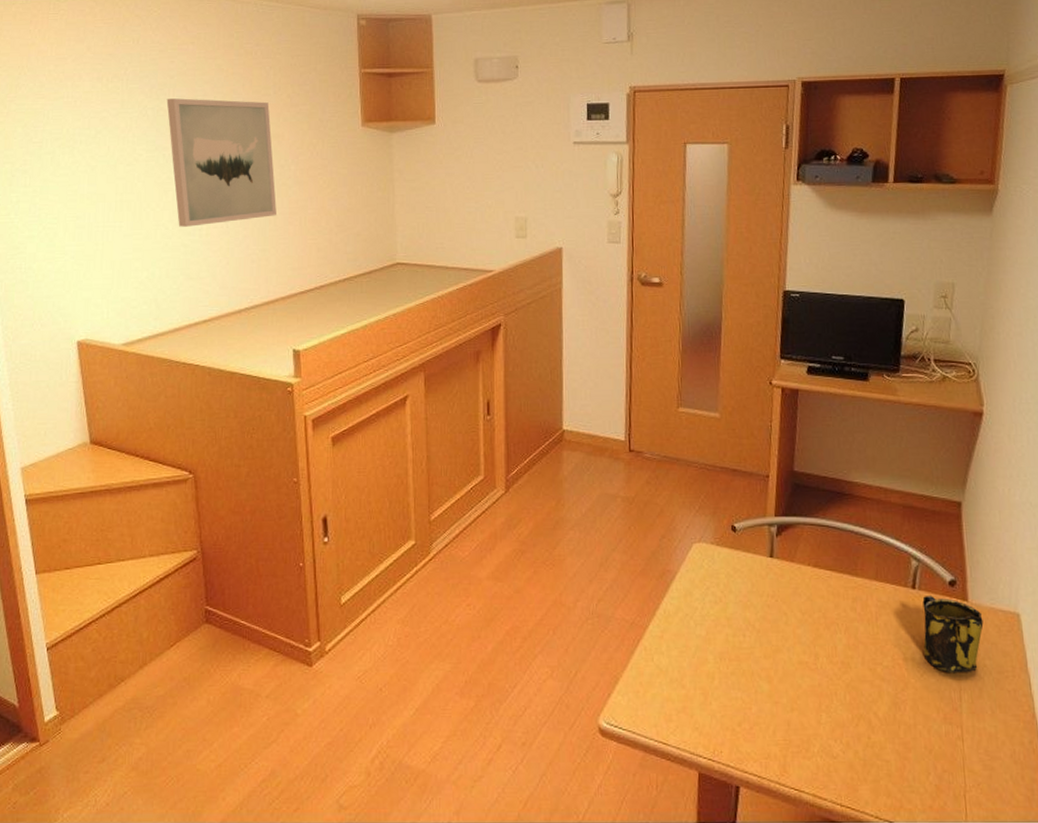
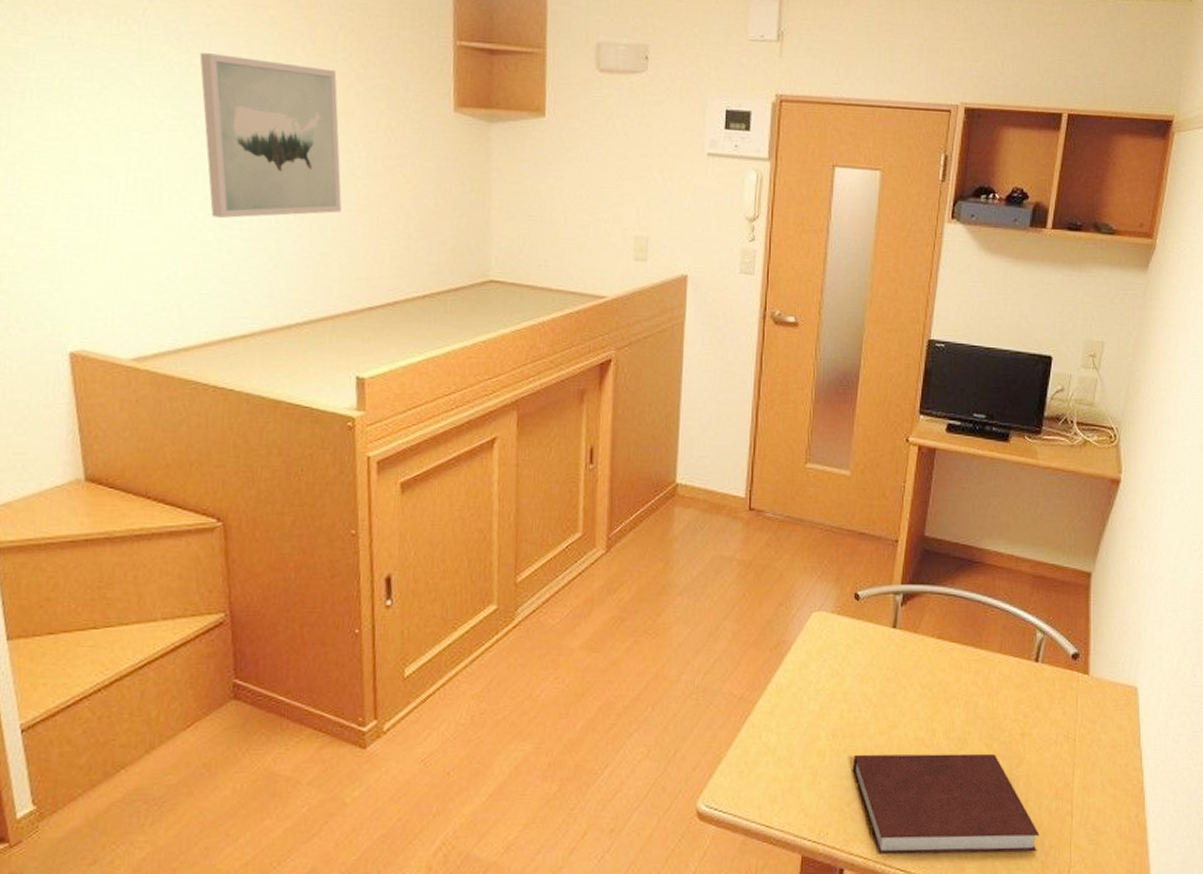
notebook: none [740,676,932,776] -> present [852,753,1040,855]
mug: present [922,596,984,674] -> none [1042,669,1102,749]

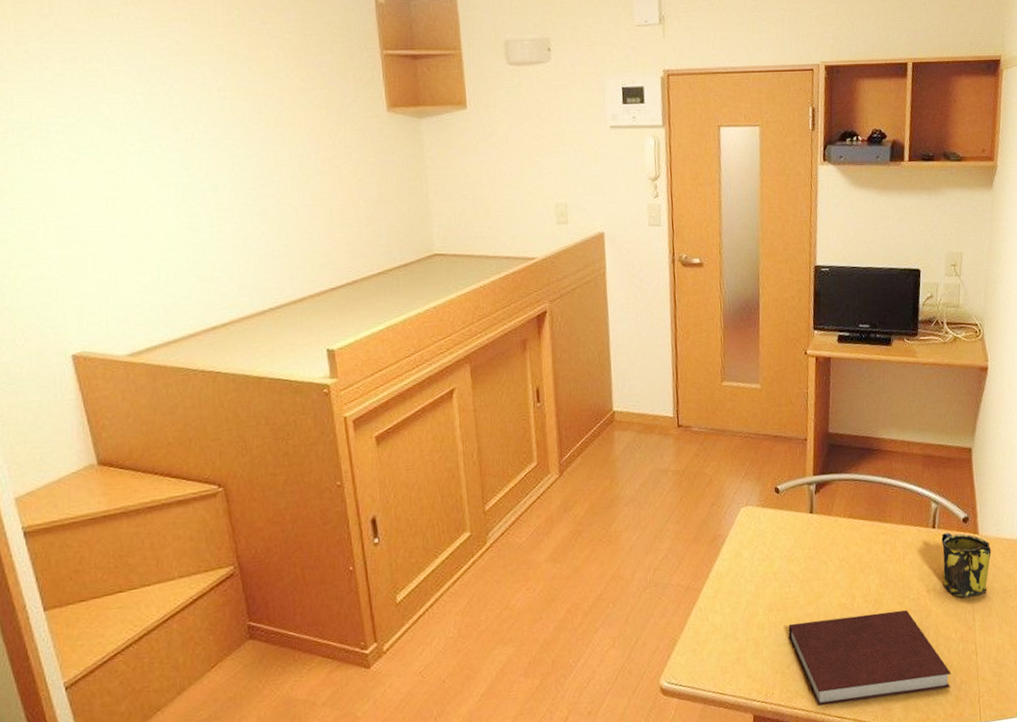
wall art: present [199,53,342,218] -> none [159,82,298,224]
mug: none [1042,669,1102,749] -> present [941,533,992,599]

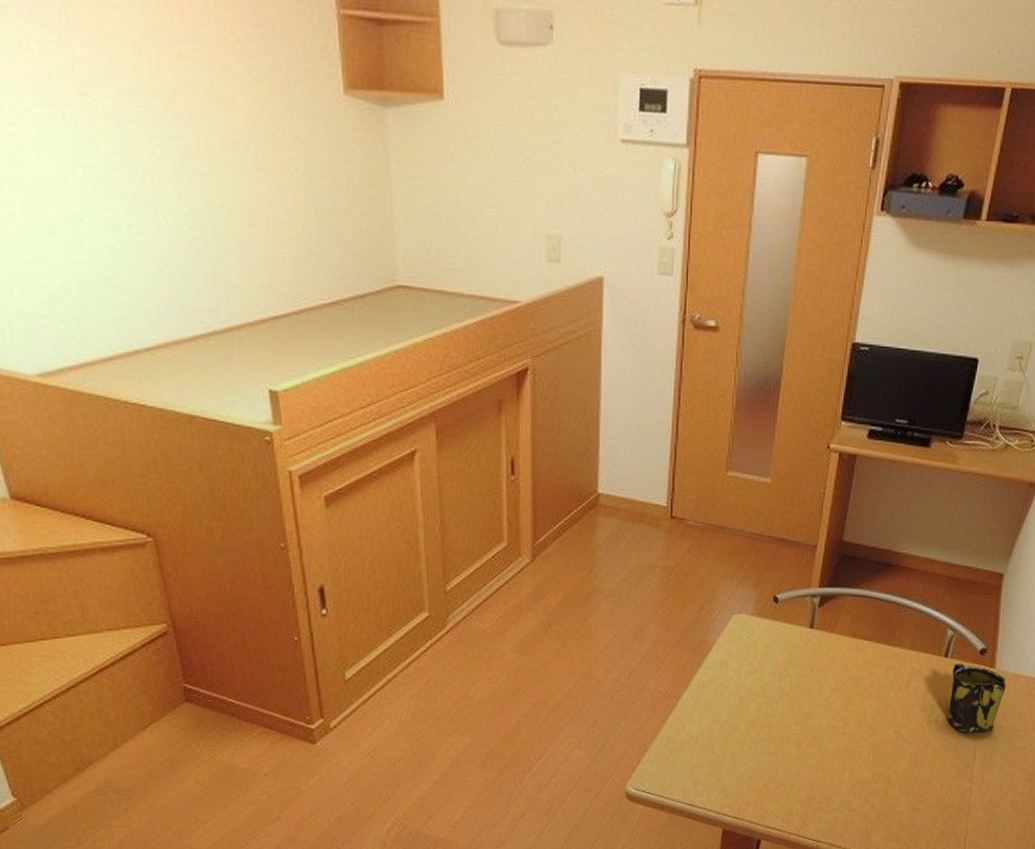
notebook: present [788,610,952,706] -> none [769,739,941,827]

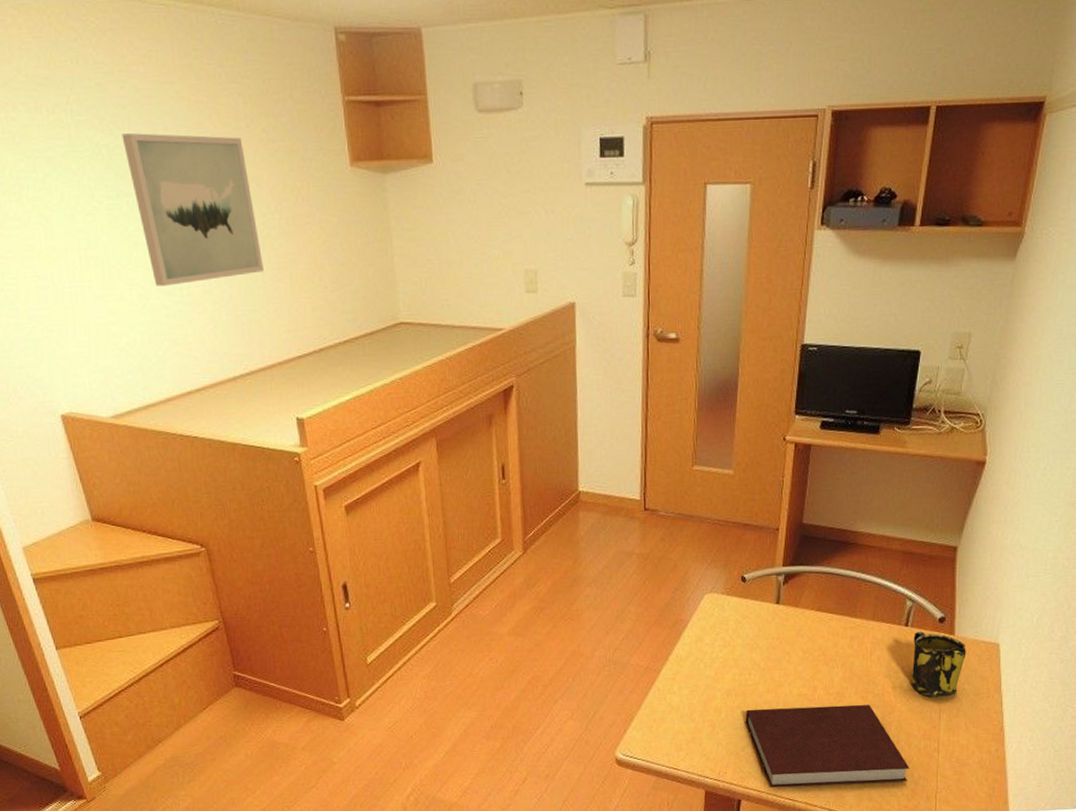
wall art: none [57,27,234,220] -> present [121,133,264,286]
notebook: none [769,739,941,827] -> present [745,704,910,788]

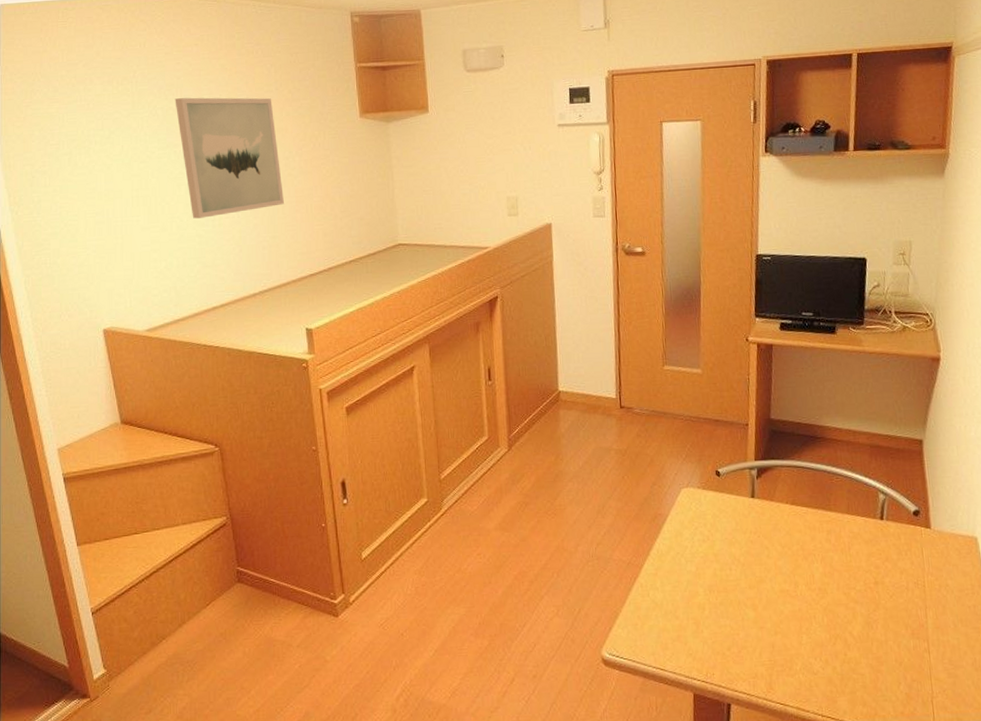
notebook: present [745,704,910,788] -> none [729,601,902,691]
mug: present [911,632,966,698] -> none [890,525,945,594]

